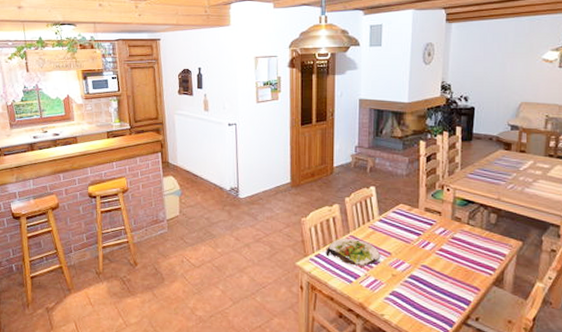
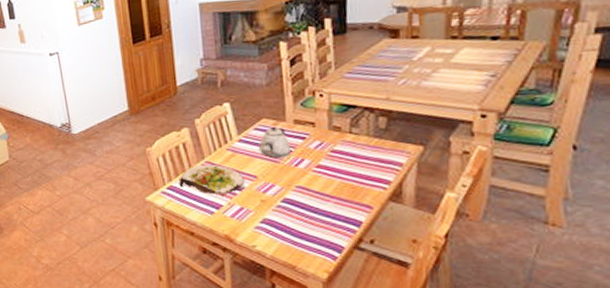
teapot: none [395,212,421,239] -> present [259,127,292,158]

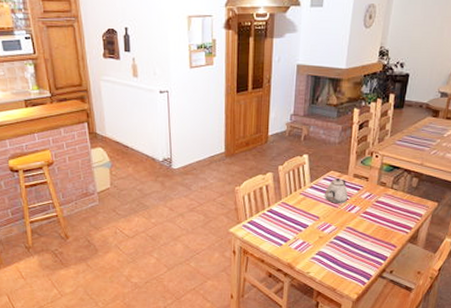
salad plate: present [179,164,245,196] -> none [258,204,310,231]

